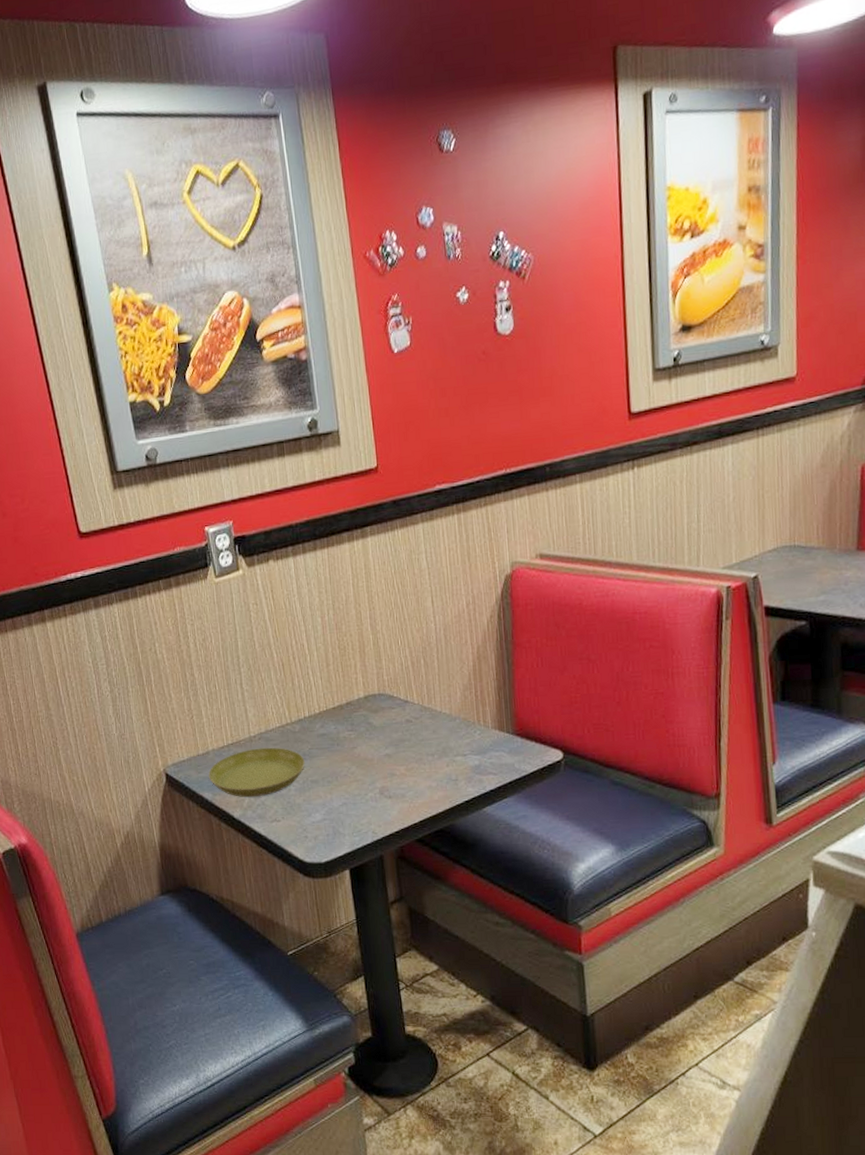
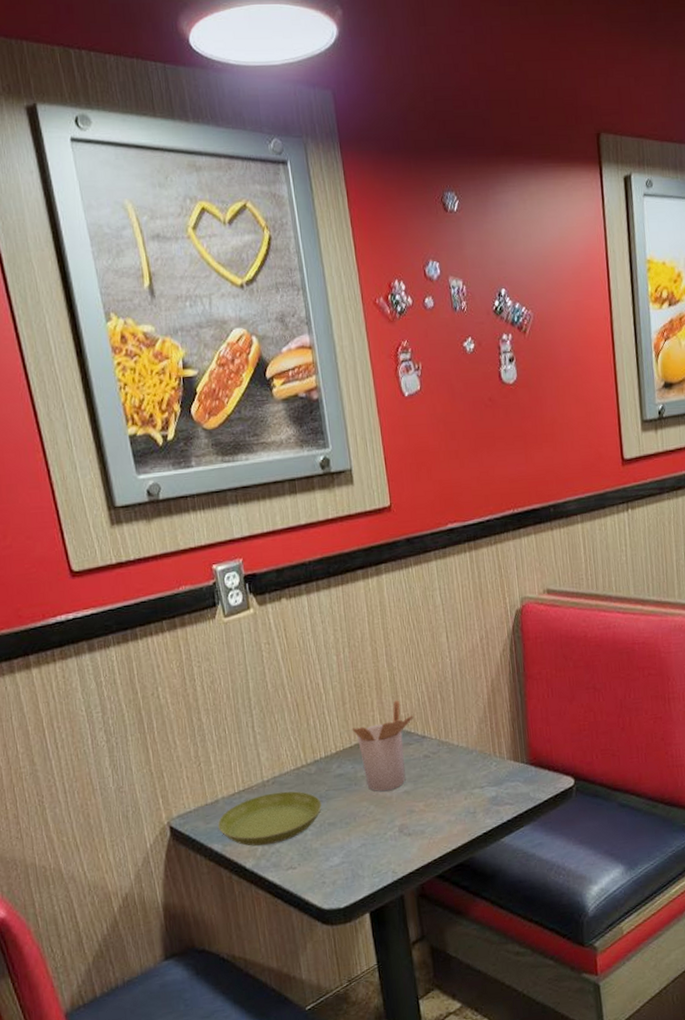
utensil holder: none [335,664,397,754] -> present [352,700,414,792]

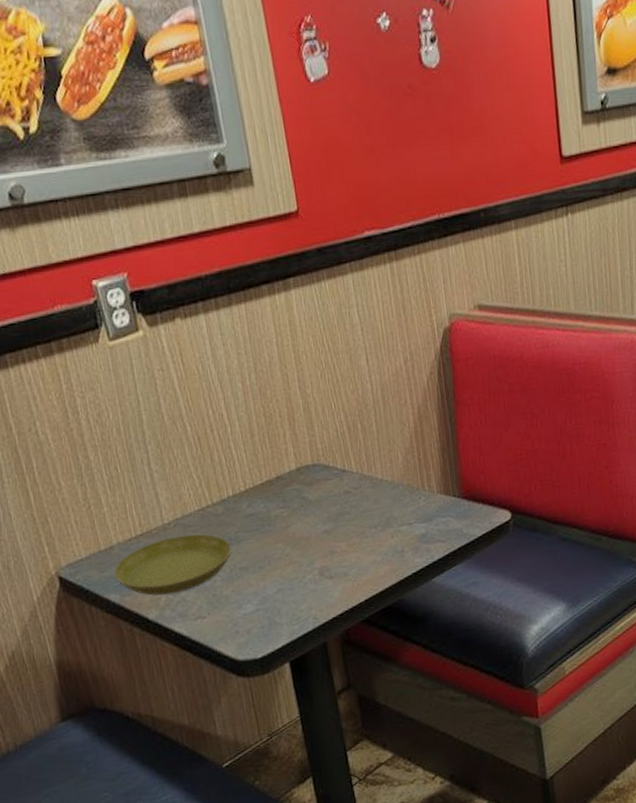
utensil holder: present [352,700,414,792] -> none [262,431,333,532]

